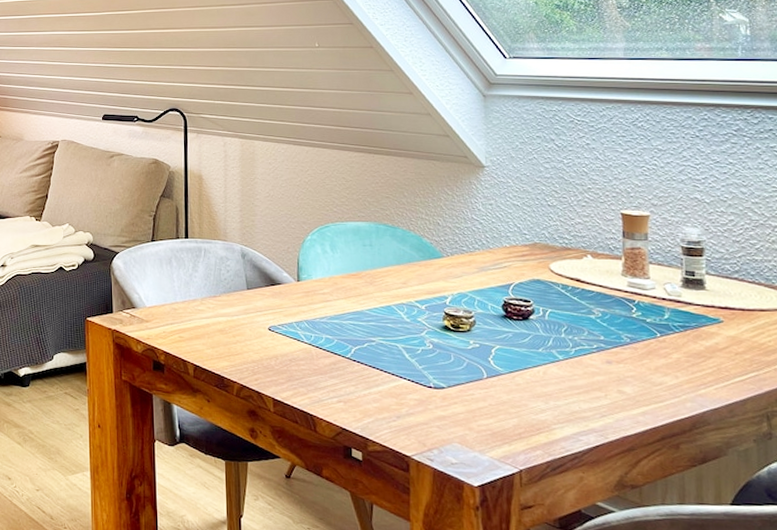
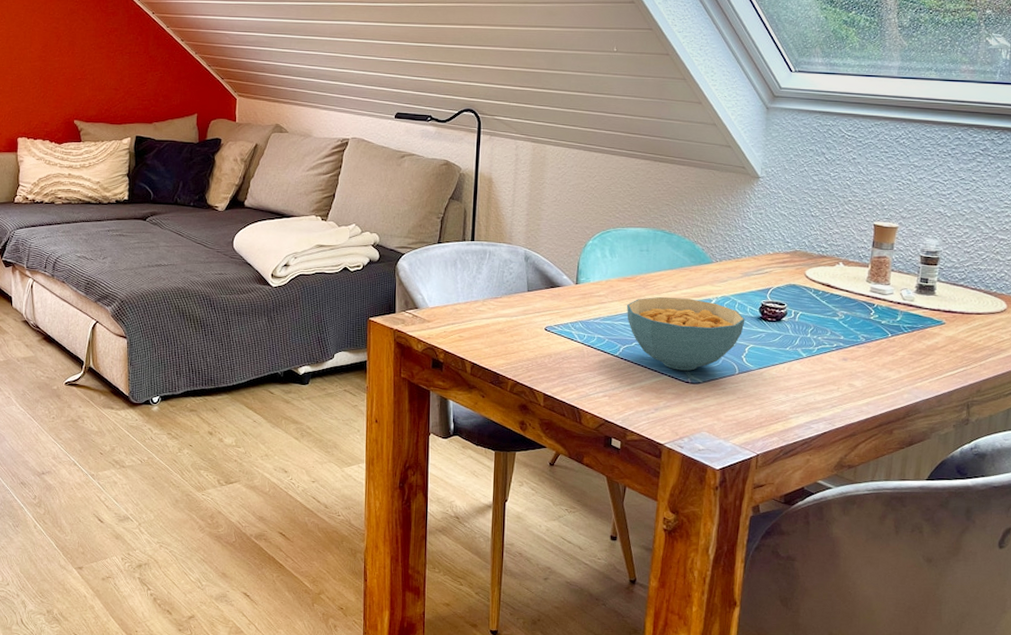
cereal bowl: none [354,293,488,374] -> present [627,296,745,371]

